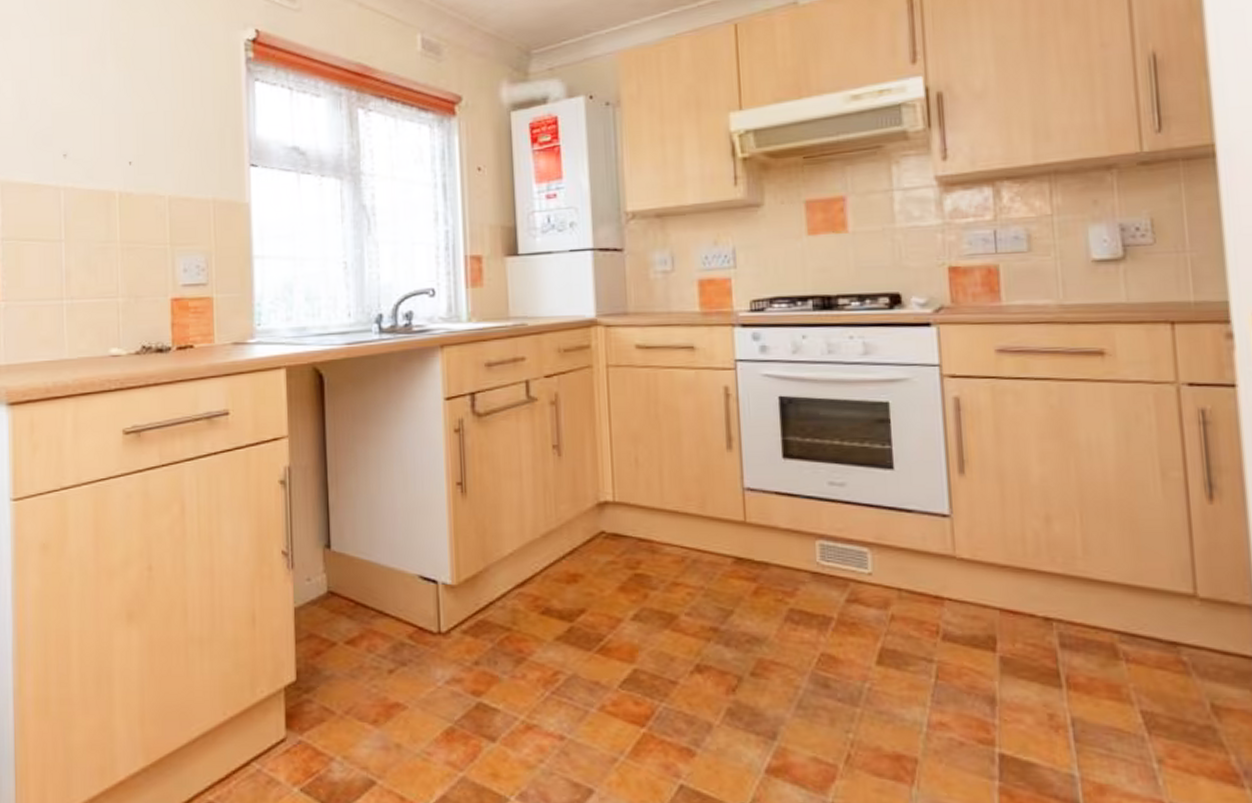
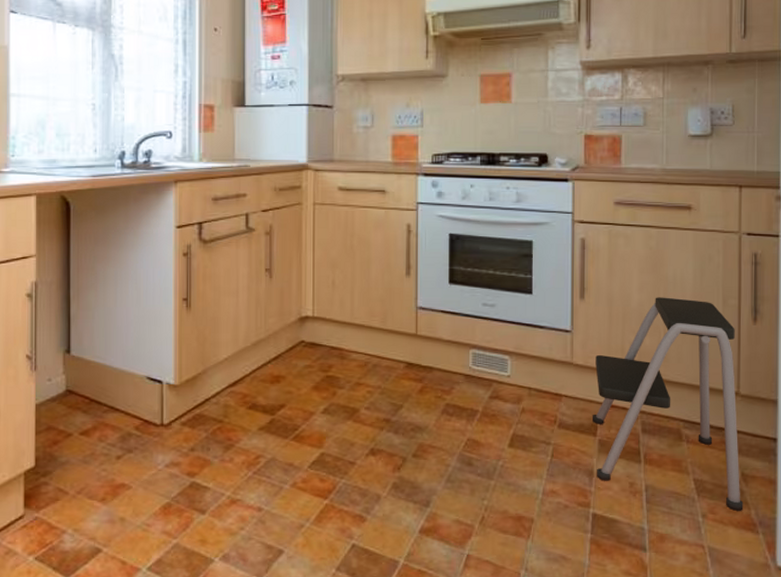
step stool: none [986,469,1218,756] -> present [593,297,744,511]

